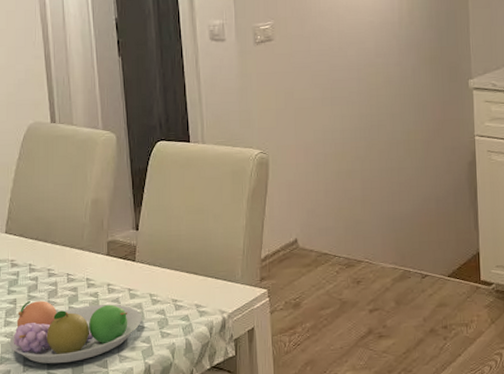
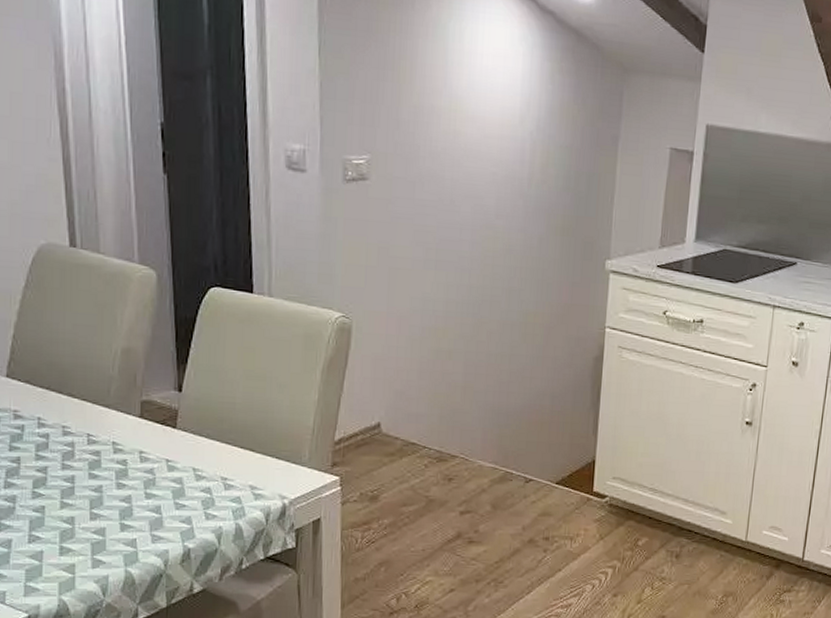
fruit bowl: present [9,301,142,364] -> none [11,462,183,538]

